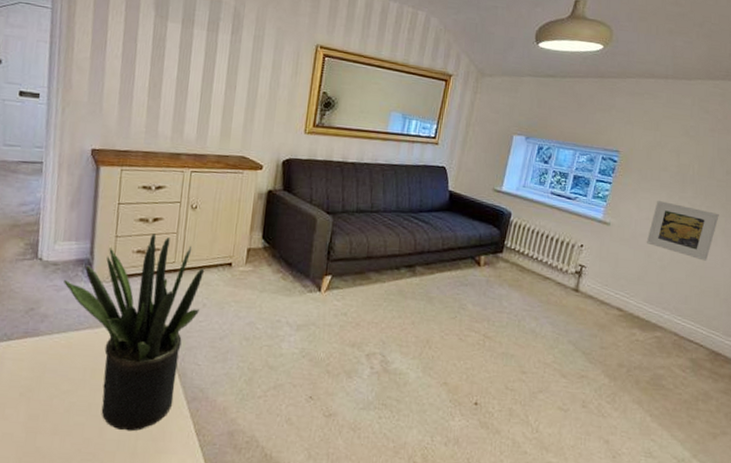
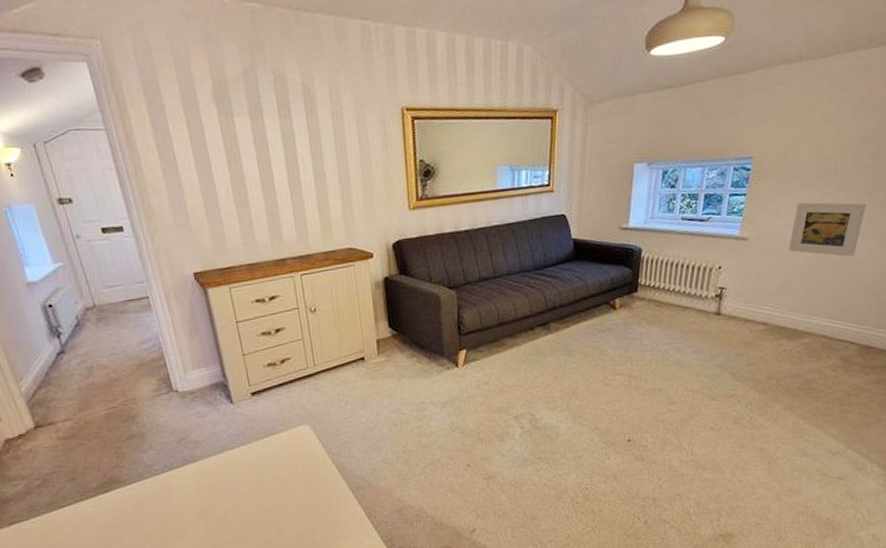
potted plant: present [64,233,205,432] -> none [205,344,343,527]

